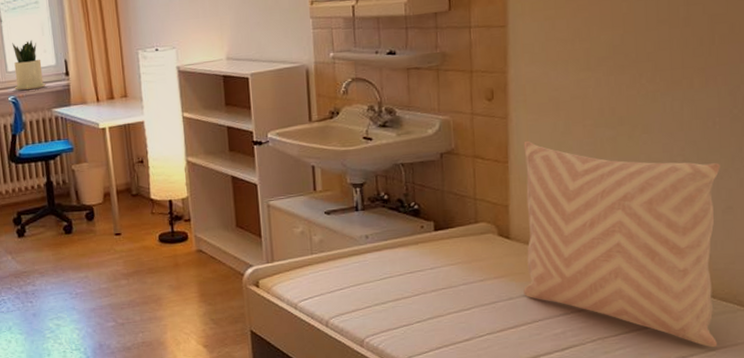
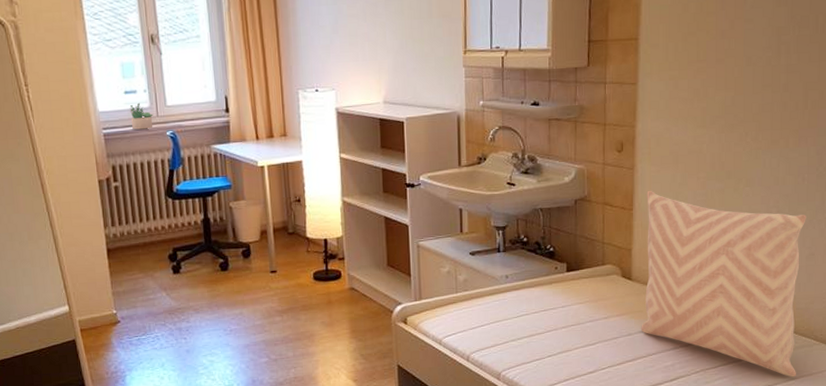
planter: present [12,40,46,91] -> none [172,74,206,126]

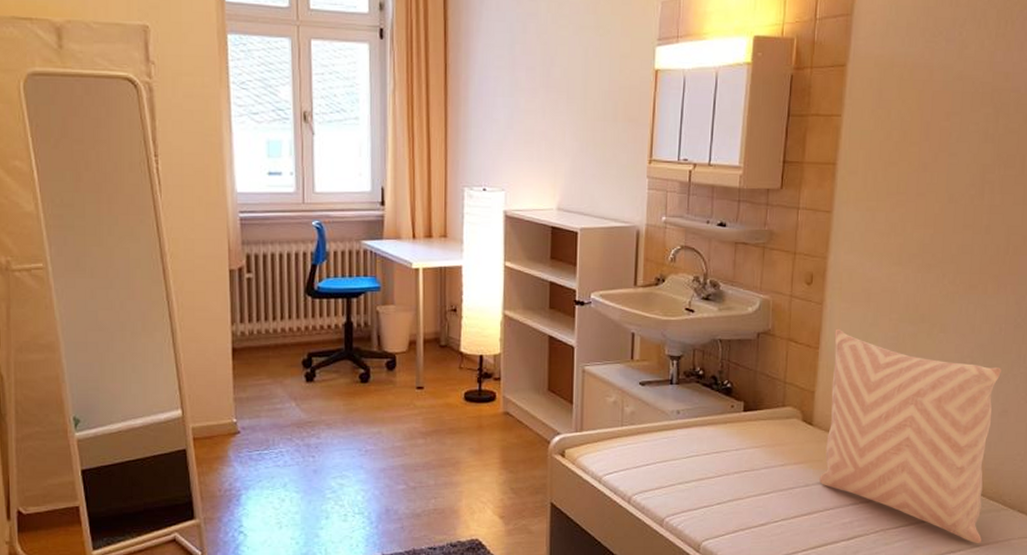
succulent plant: present [129,102,154,130] -> none [272,186,299,217]

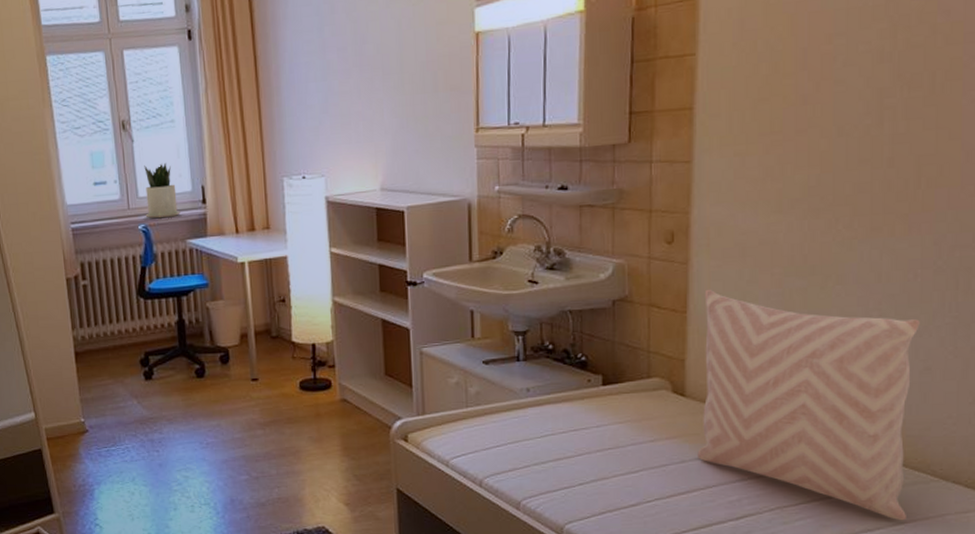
planter: none [320,159,357,216] -> present [144,162,181,219]

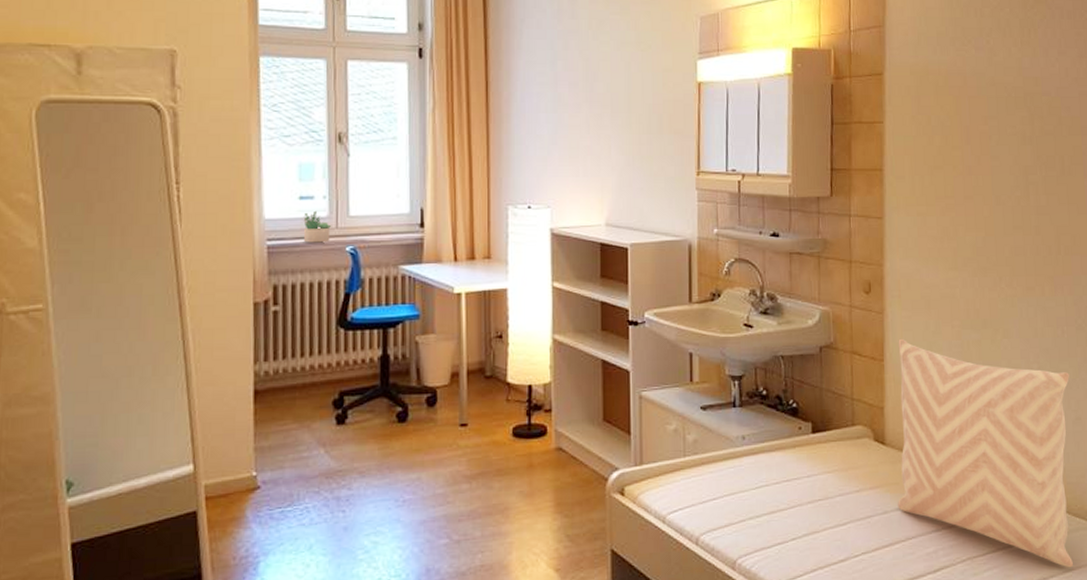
succulent plant: none [99,194,125,224] -> present [303,210,332,243]
planter: present [144,162,181,219] -> none [355,181,395,241]

